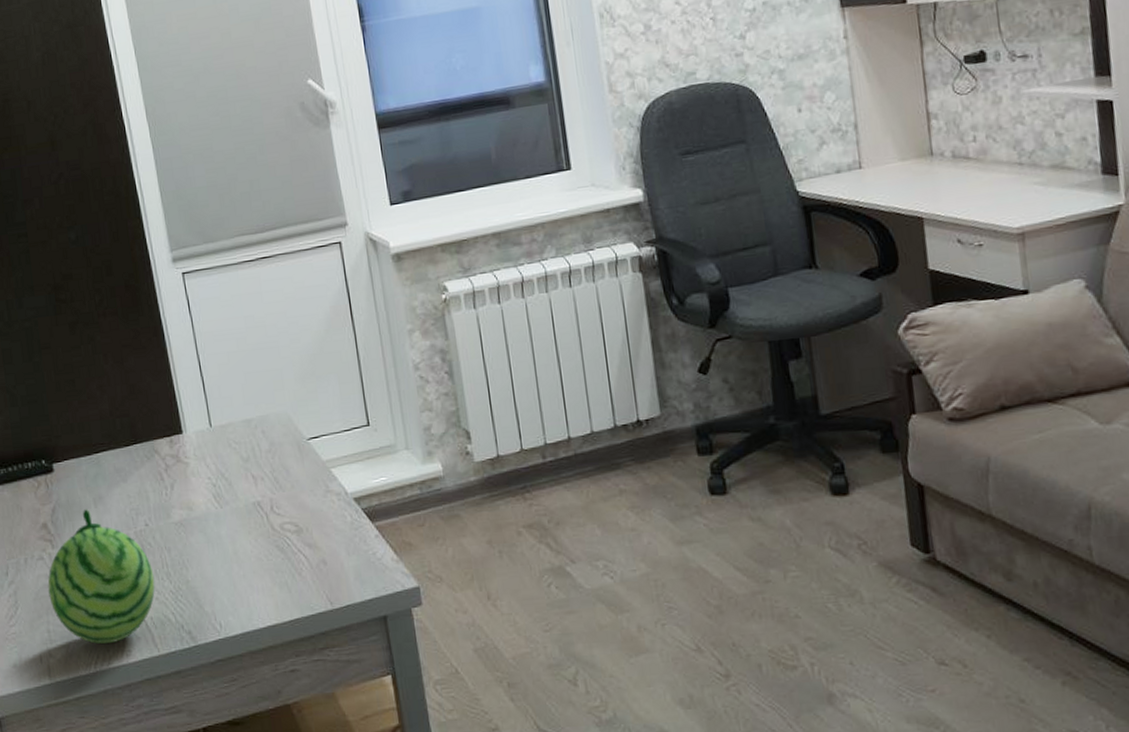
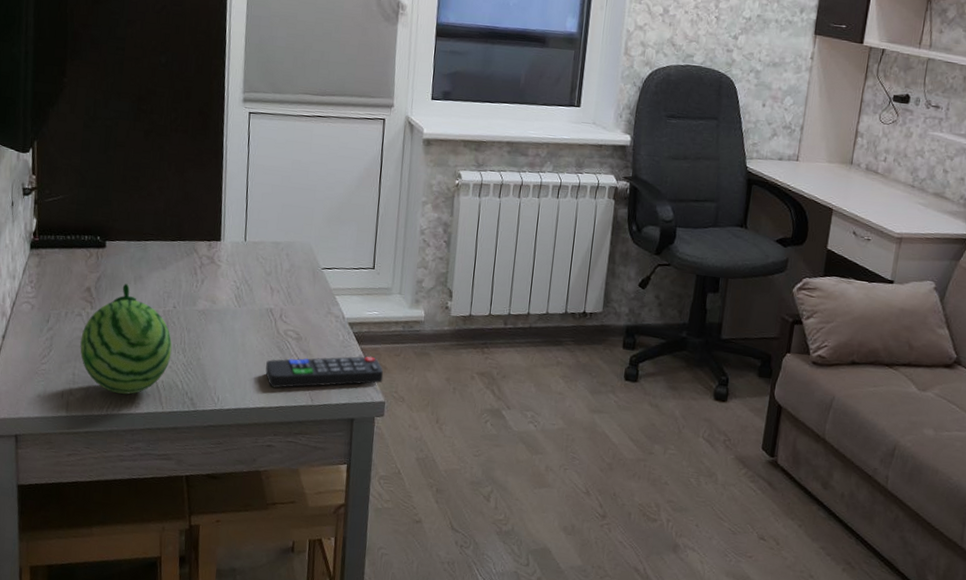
remote control: none [267,533,411,598] -> present [265,356,384,388]

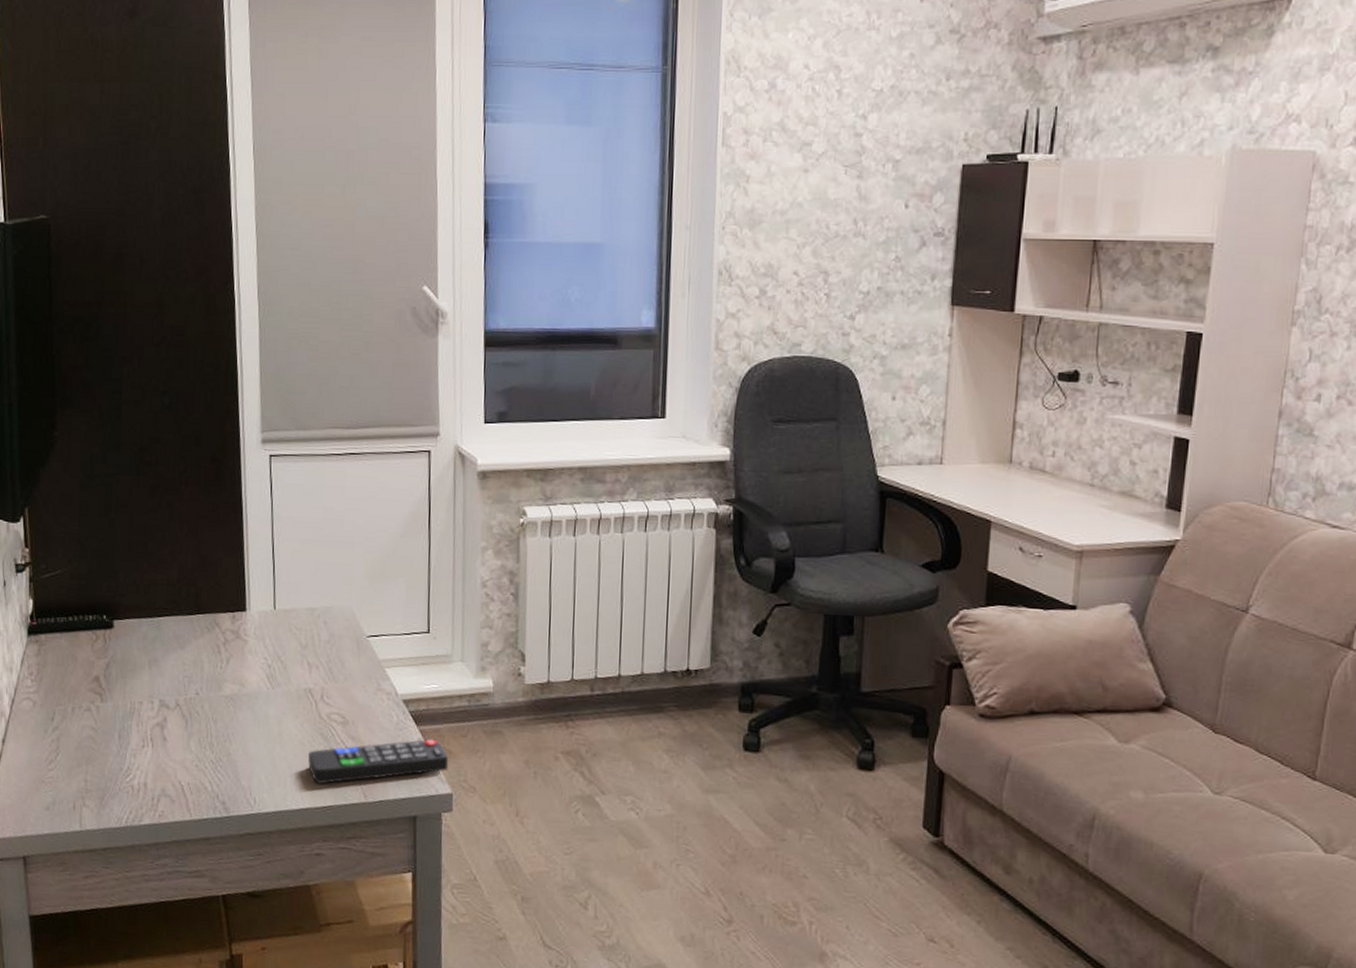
fruit: present [80,283,172,395] -> none [91,669,197,802]

